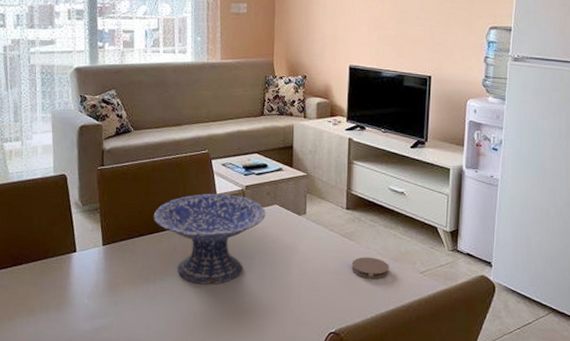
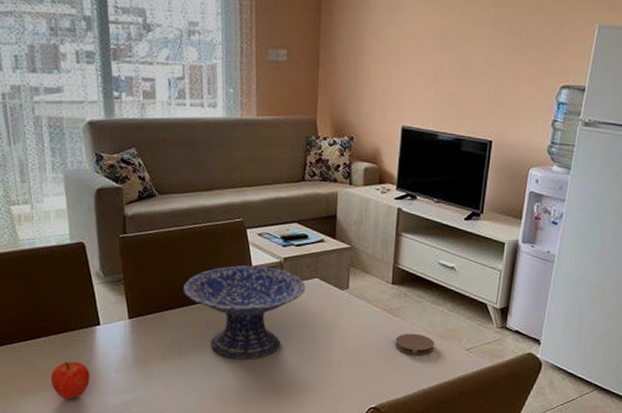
fruit: none [27,287,65,326] -> present [50,361,90,400]

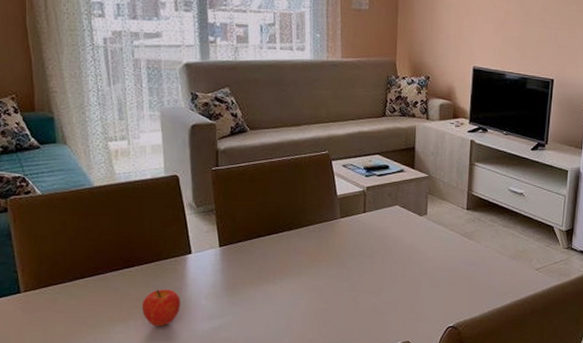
decorative bowl: present [183,265,306,359] -> none [271,194,387,283]
coaster: present [395,333,434,356] -> none [470,255,507,276]

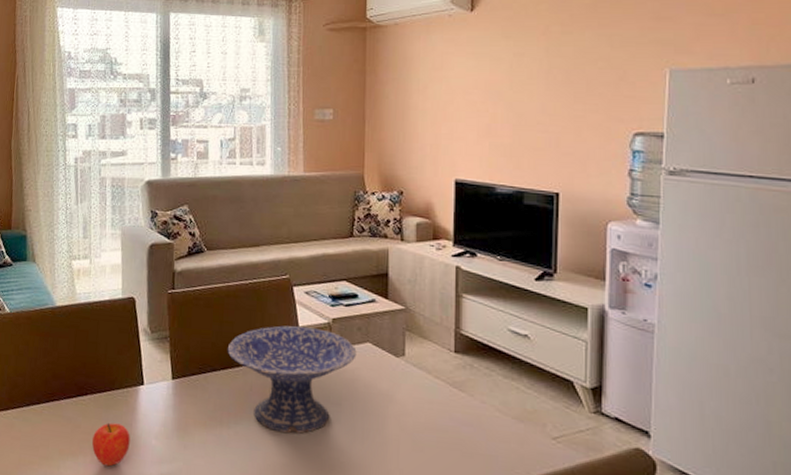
decorative bowl: none [271,194,387,283] -> present [227,325,357,434]

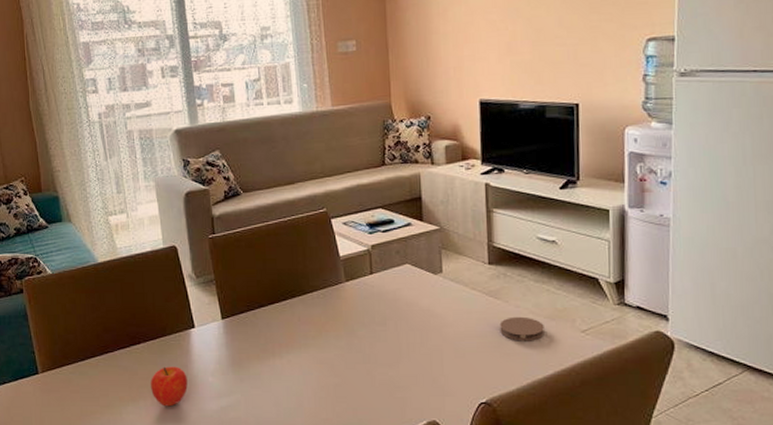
decorative bowl: present [227,325,357,434] -> none [272,255,397,355]
coaster: none [463,413,511,443] -> present [499,316,544,341]

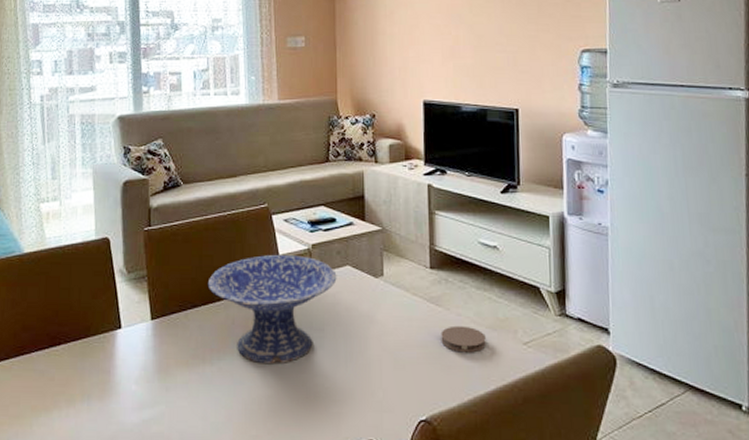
fruit: present [150,366,188,407] -> none [66,371,109,419]
decorative bowl: none [272,255,397,355] -> present [207,254,337,363]

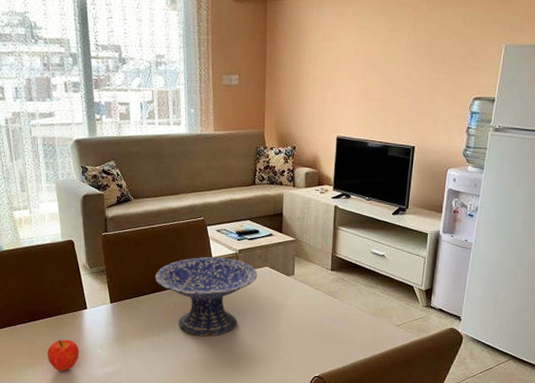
fruit: none [66,371,109,419] -> present [46,339,79,372]
coaster: present [441,325,486,353] -> none [334,312,369,332]

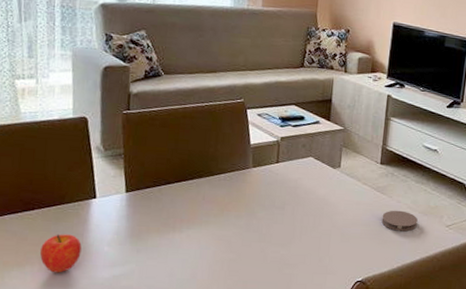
decorative bowl: present [155,256,258,336] -> none [181,143,301,234]
coaster: none [334,312,369,332] -> present [381,210,418,232]

